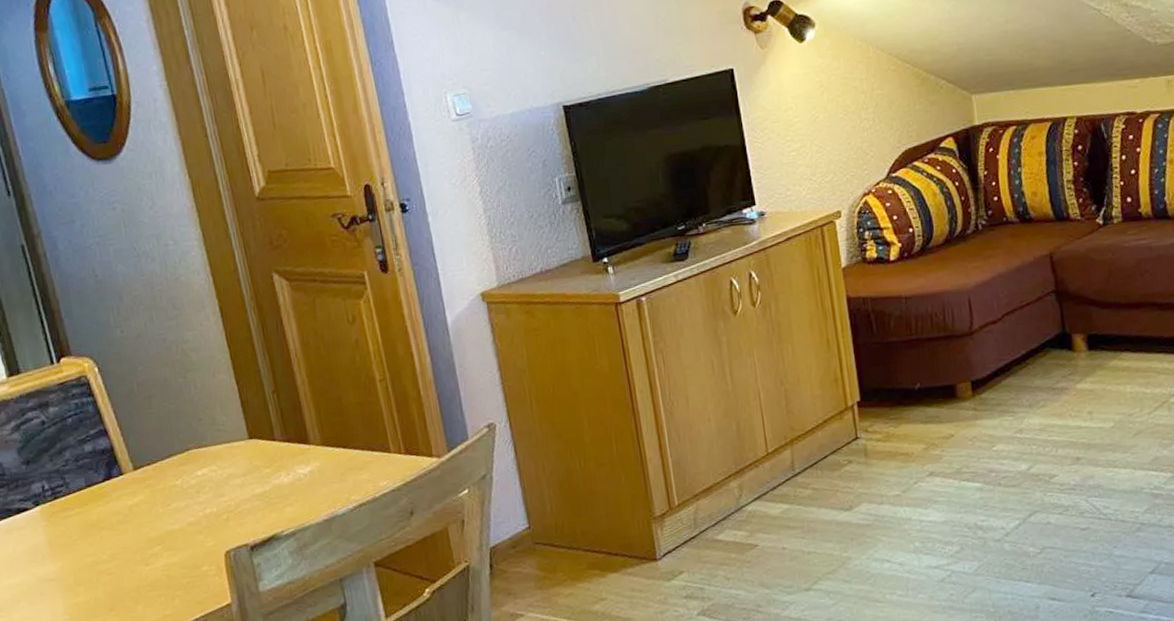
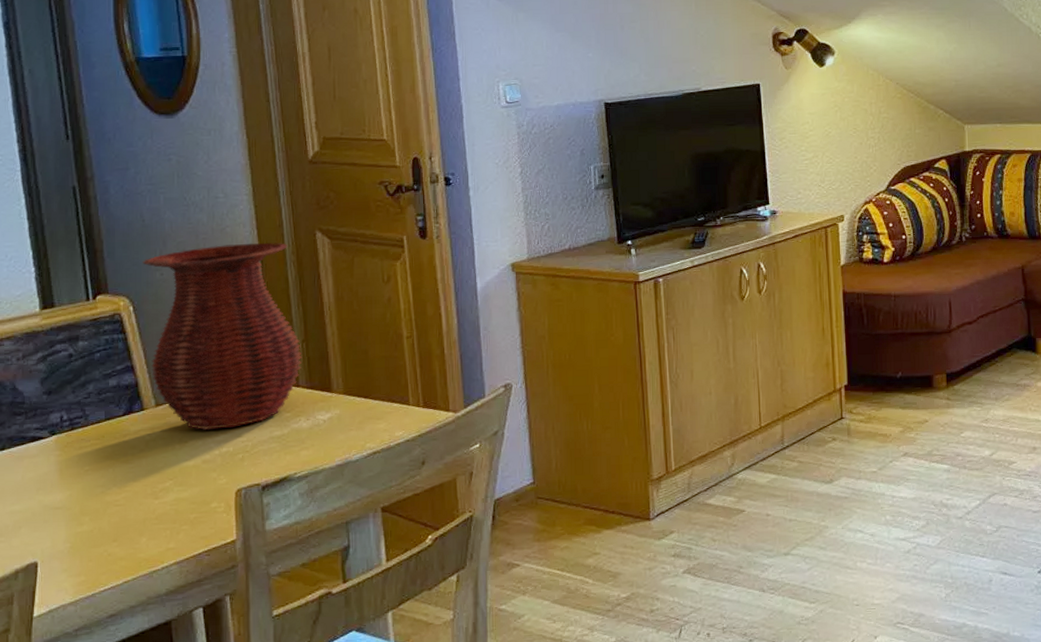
vase: none [101,289,275,492] -> present [142,243,303,430]

